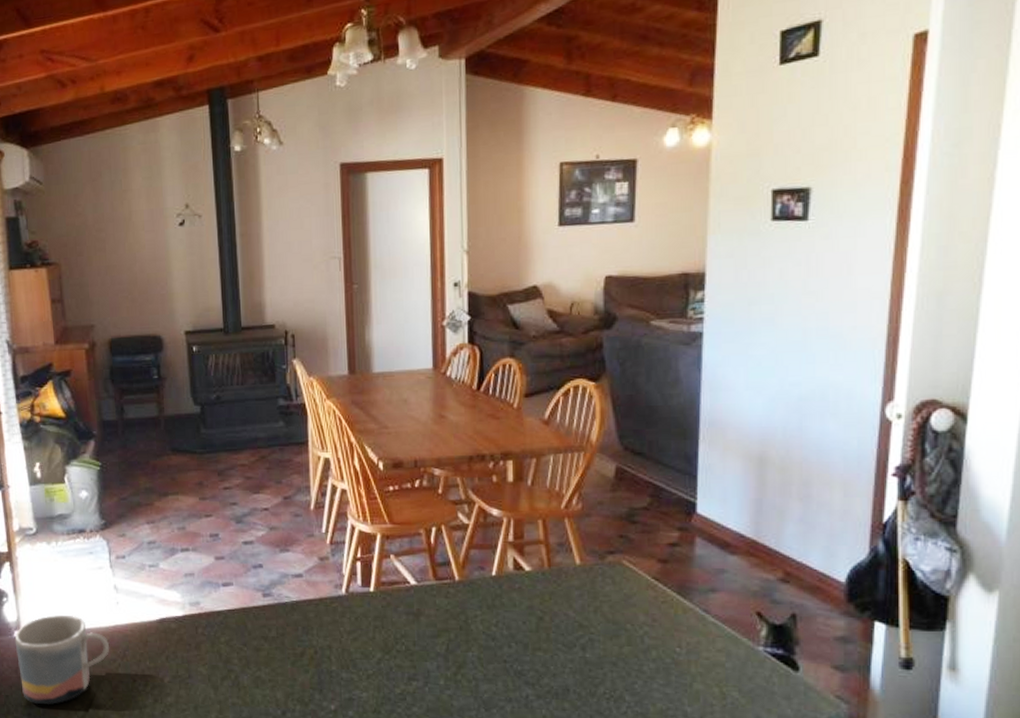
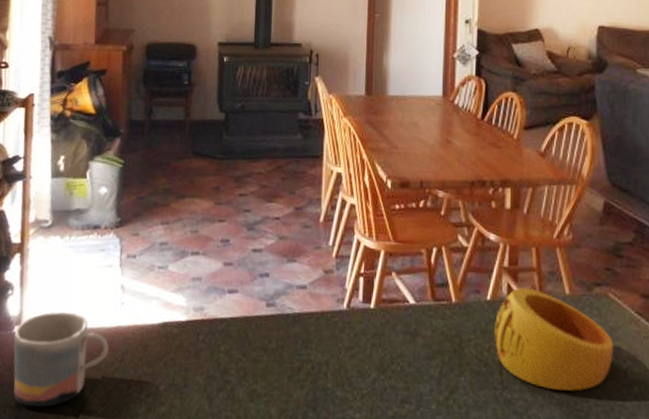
ring: none [502,560,629,660] -> present [495,286,613,392]

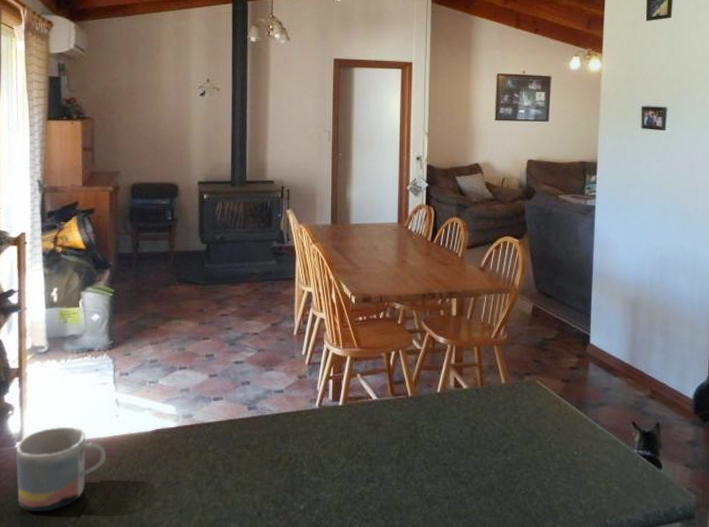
ring: present [495,286,613,392] -> none [444,379,540,462]

